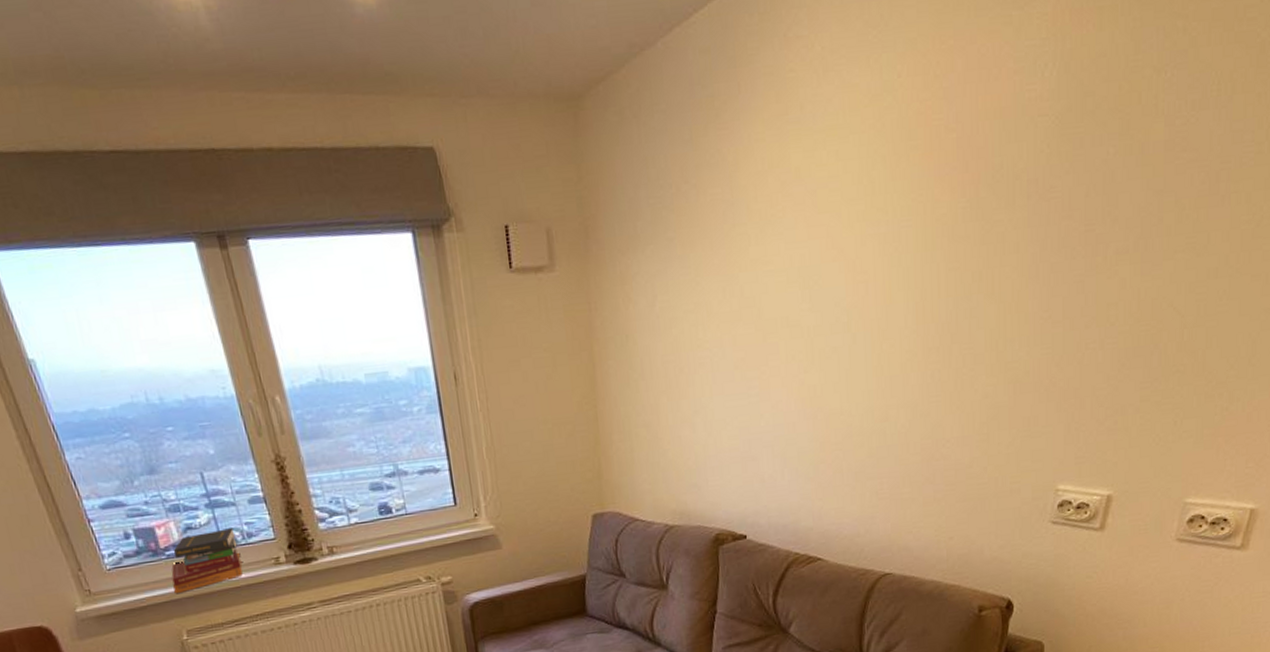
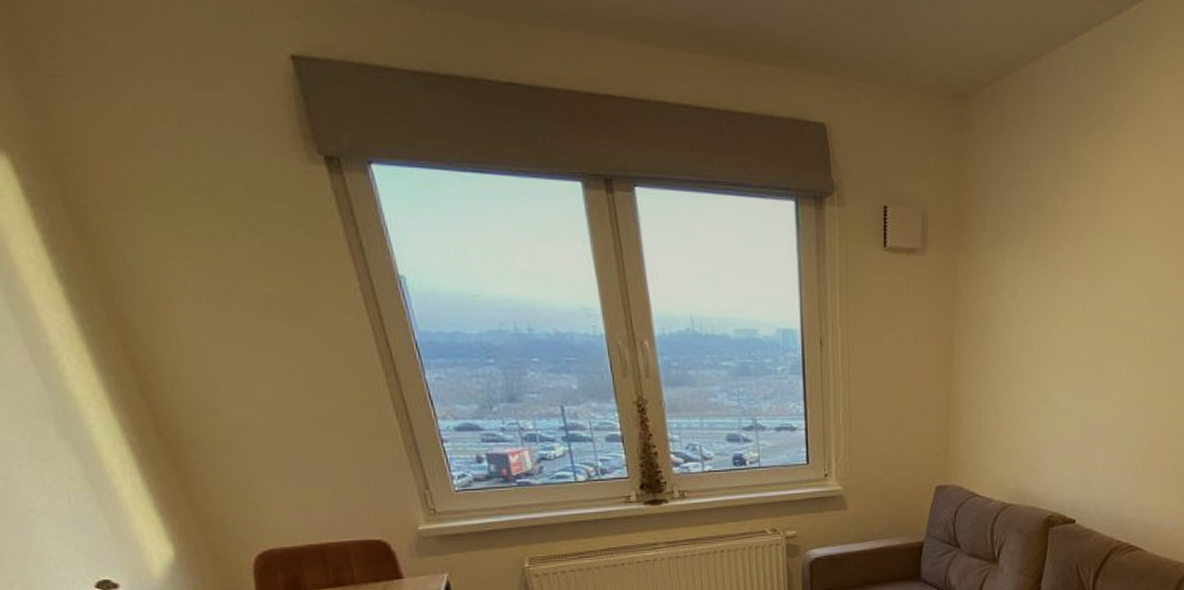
books: present [171,528,243,595] -> none [520,463,593,522]

